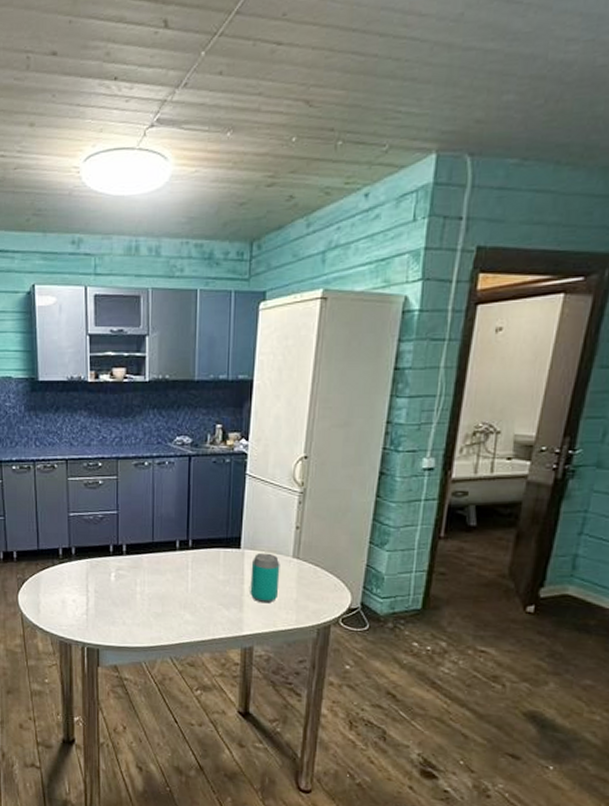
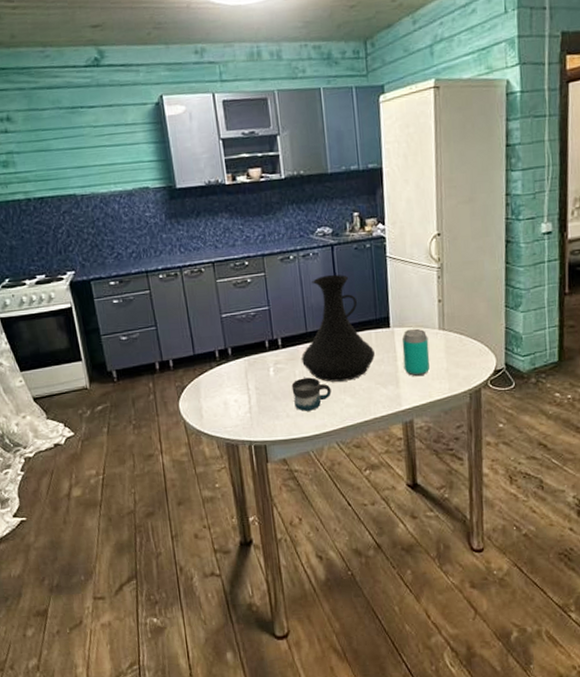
mug: none [131,587,171,622] -> present [291,377,332,411]
vase: none [145,486,221,597] -> present [302,274,375,382]

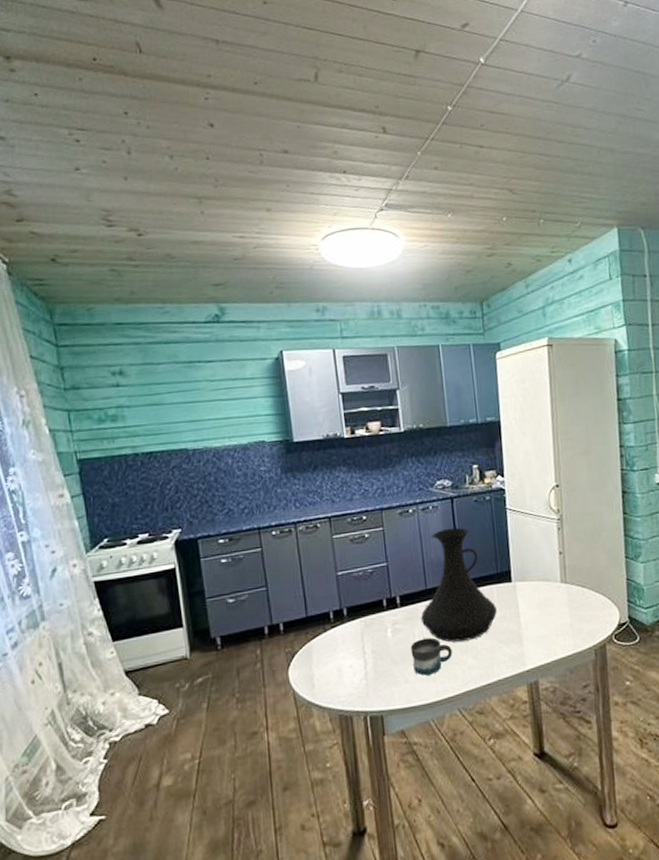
beverage can: present [401,328,430,377] -> none [524,582,553,633]

